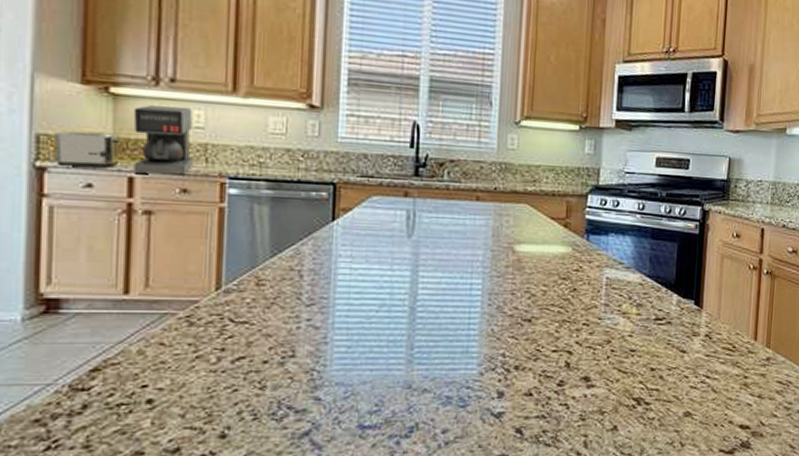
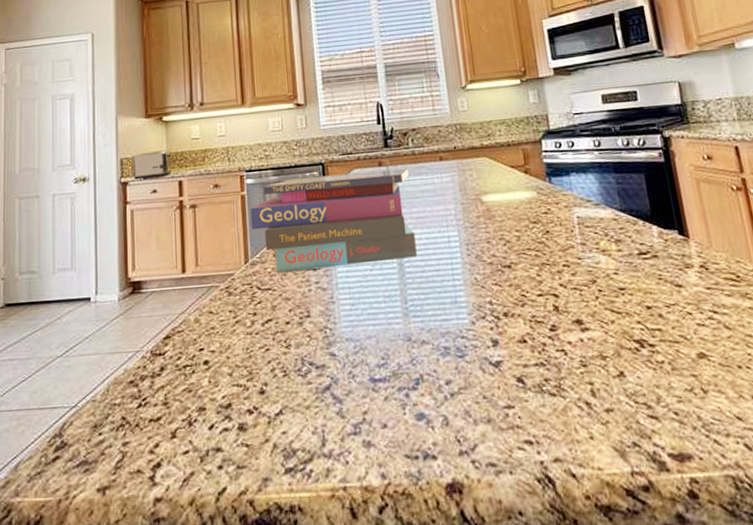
coffee maker: present [133,105,194,175] -> none [178,122,221,178]
books: none [229,196,438,305] -> present [250,168,417,273]

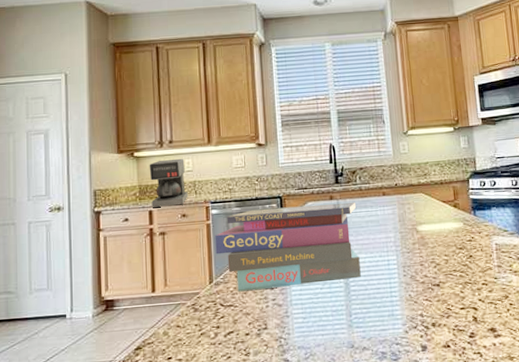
toaster: present [131,150,173,180] -> none [104,183,143,210]
coffee maker: none [178,122,221,178] -> present [149,158,188,208]

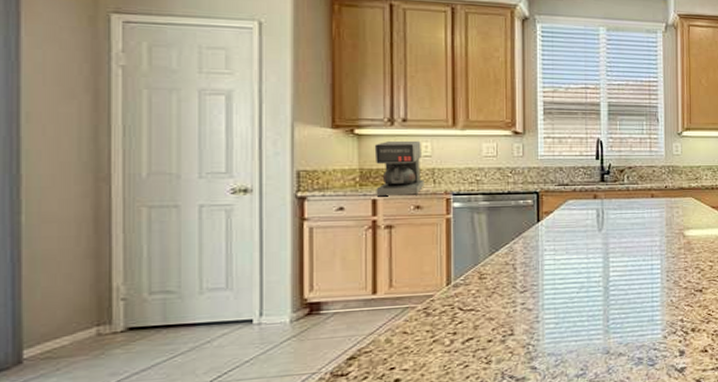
books: present [215,201,361,292] -> none [456,202,622,295]

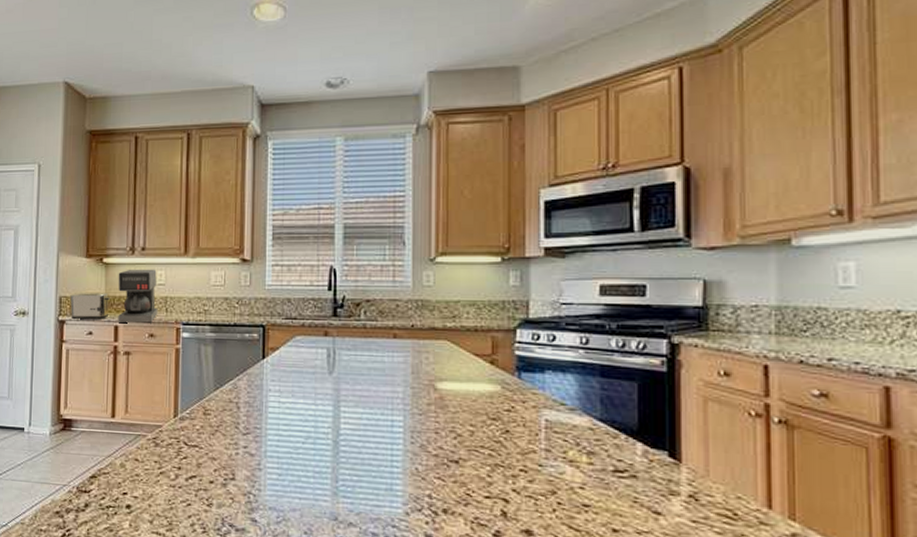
toaster: none [312,166,365,195] -> present [70,293,110,320]

